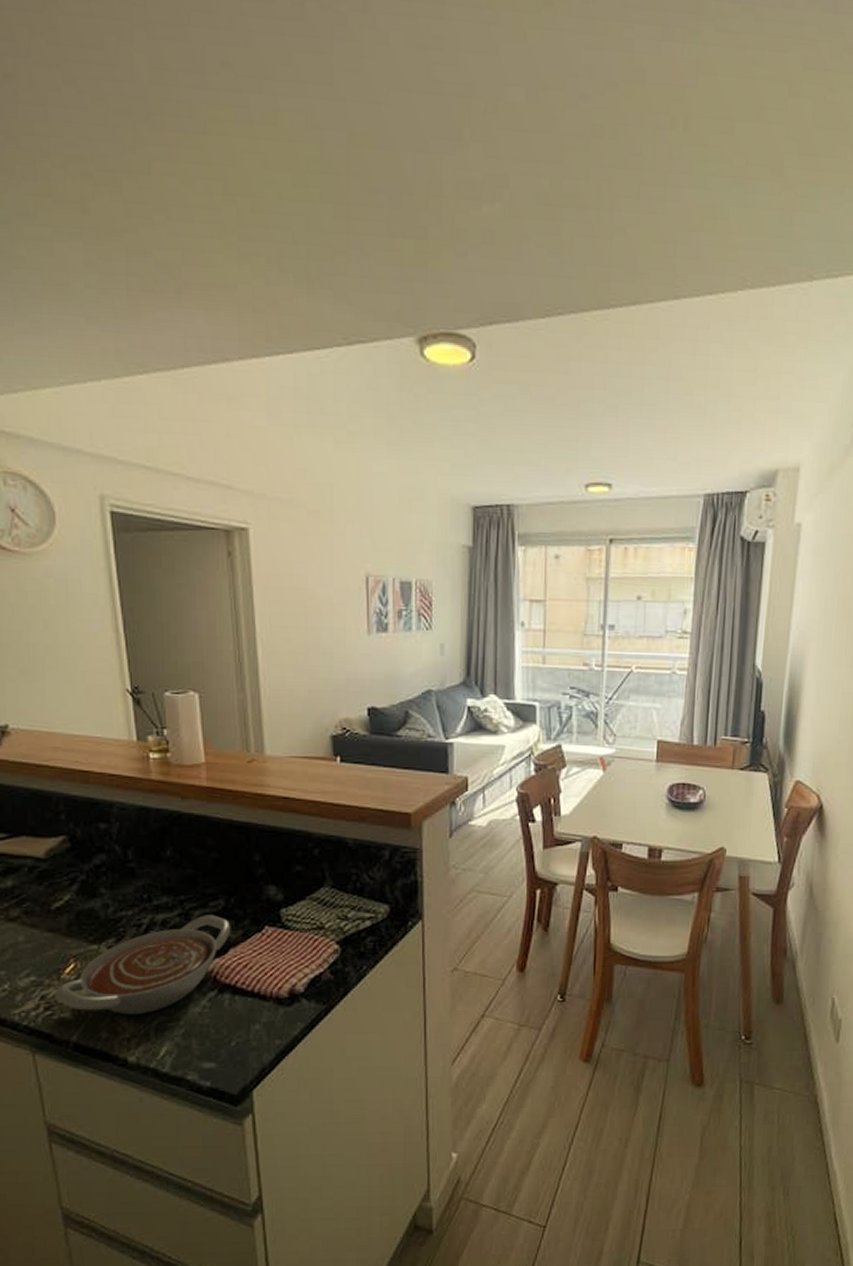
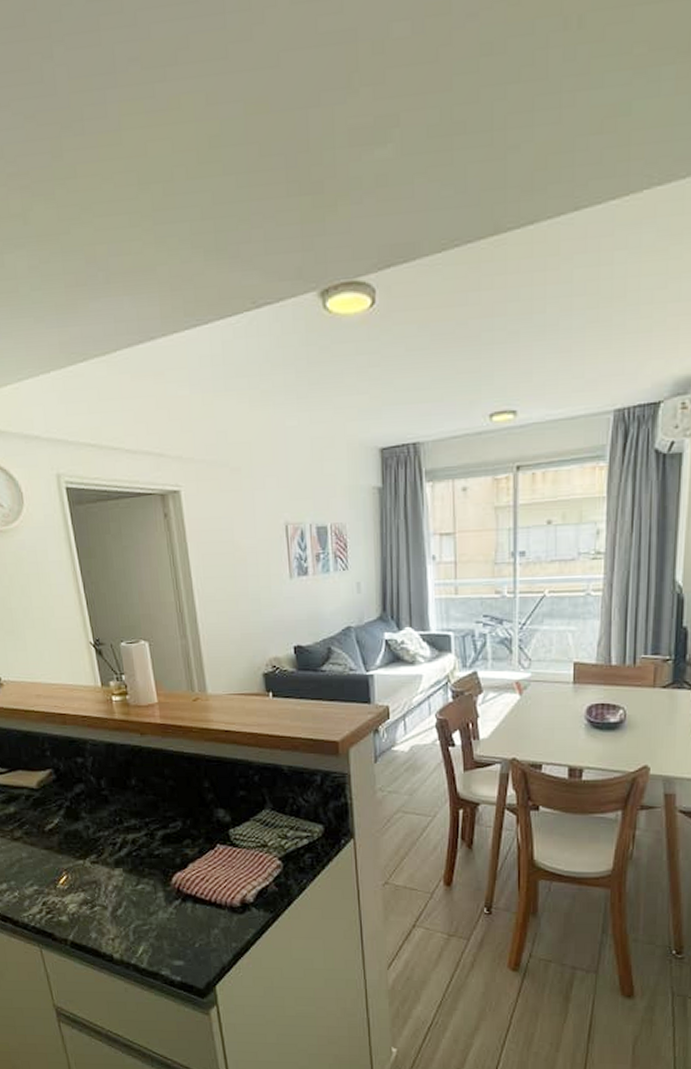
bowl: present [55,915,231,1015] -> none [53,835,189,919]

